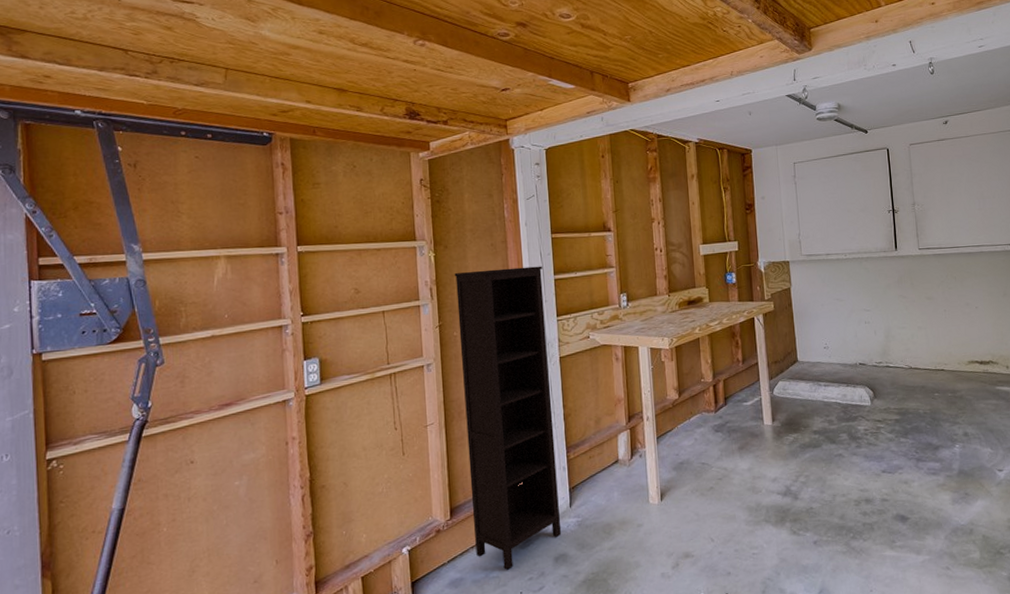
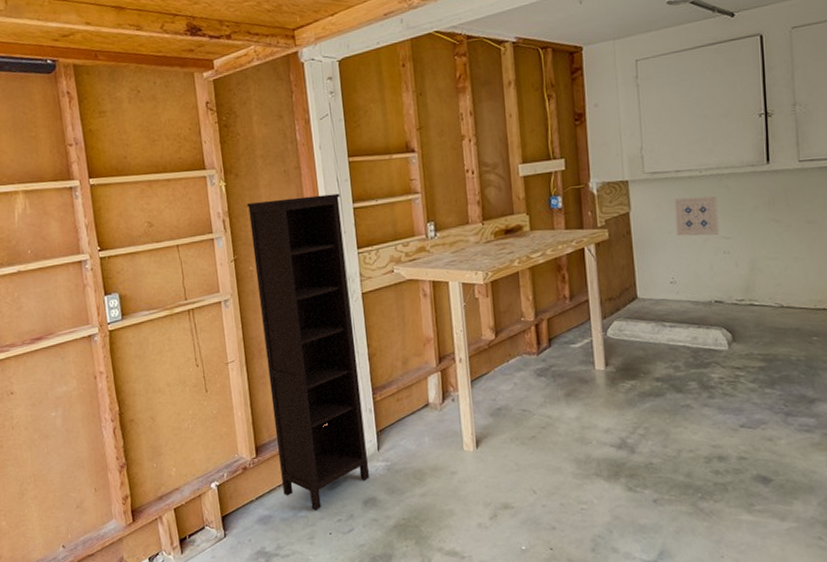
wall art: none [825,276,861,309] -> present [673,196,720,237]

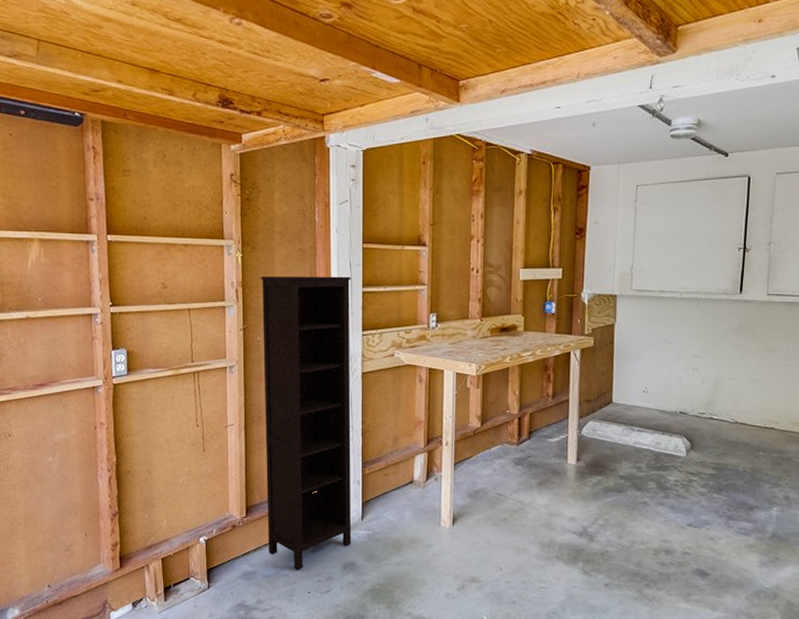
wall art: present [673,196,720,237] -> none [654,316,693,354]

